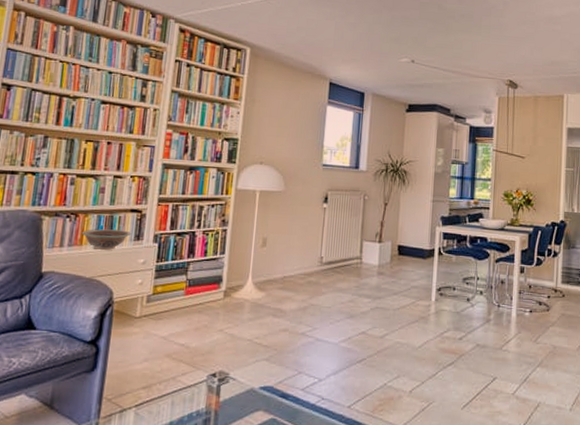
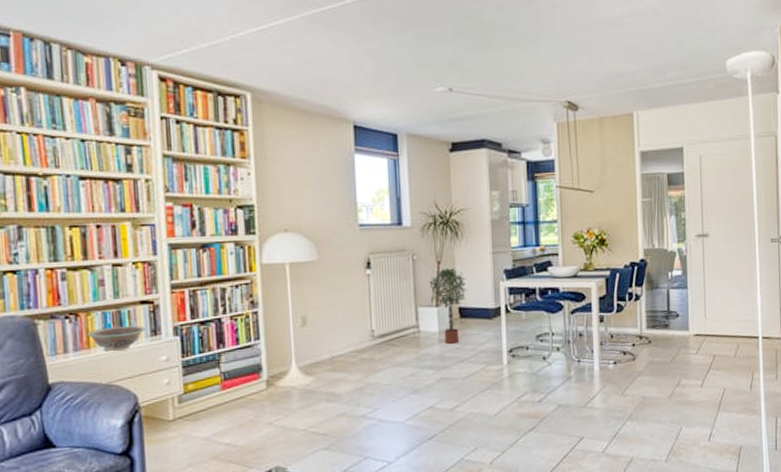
potted tree: none [375,209,408,277] -> present [429,267,468,344]

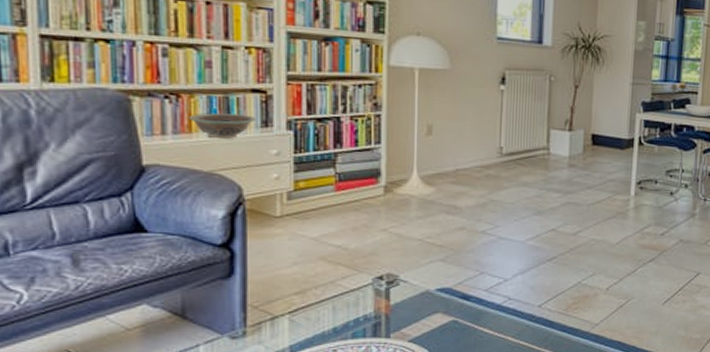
potted tree: present [429,267,468,344] -> none [564,92,604,170]

